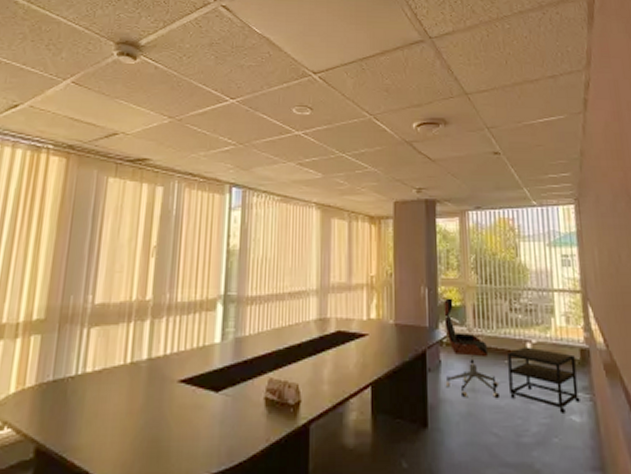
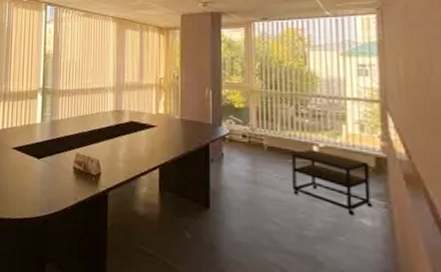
office chair: present [444,298,499,399] -> none [227,100,281,193]

